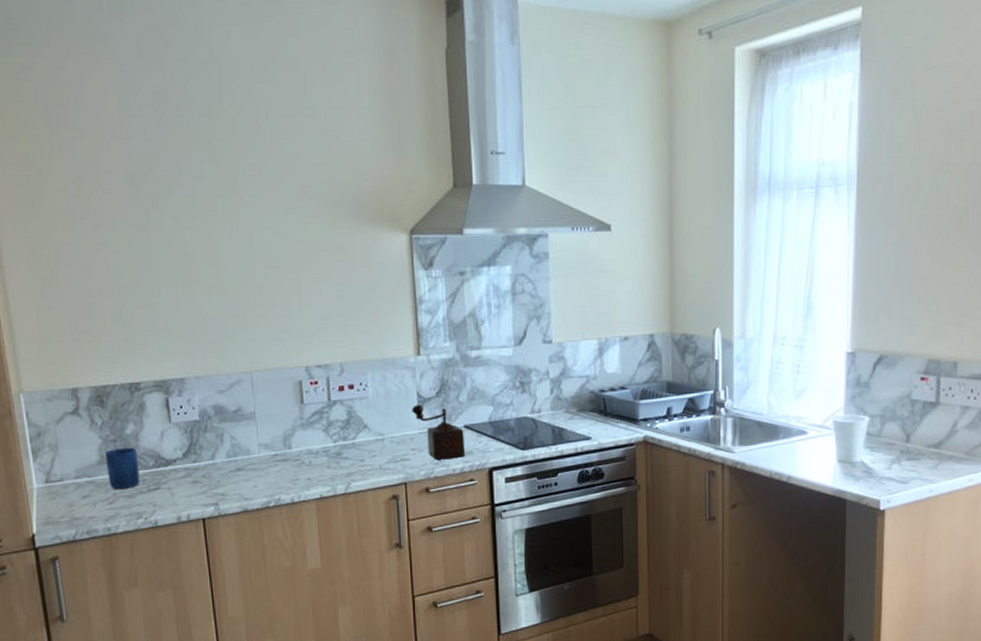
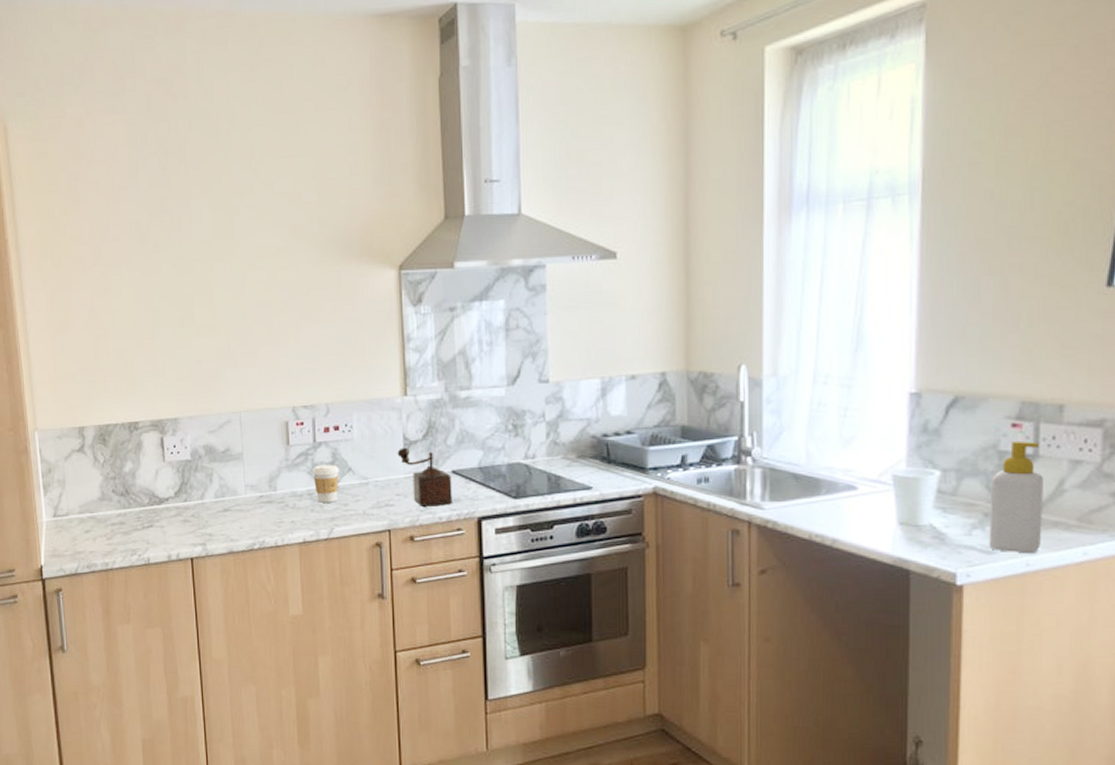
mug: present [104,447,140,489] -> none [105,485,136,525]
coffee cup: none [328,422,355,459] -> present [313,465,339,503]
soap bottle: none [904,391,942,482] -> present [989,440,1043,554]

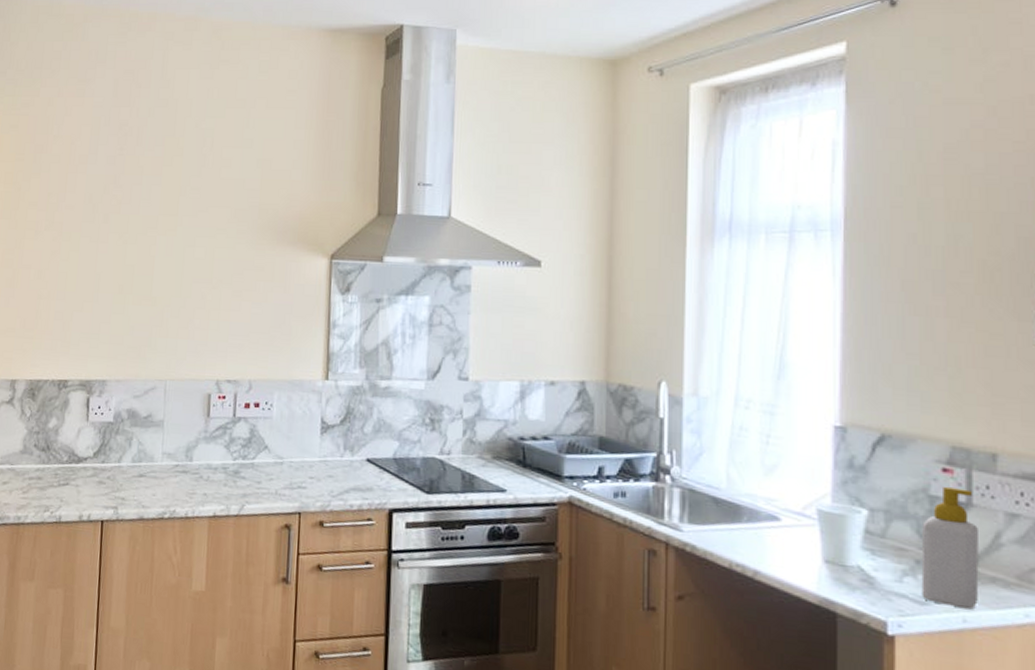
coffee cup: present [313,465,339,503] -> none [229,440,256,479]
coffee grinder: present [397,447,452,506] -> none [314,431,366,493]

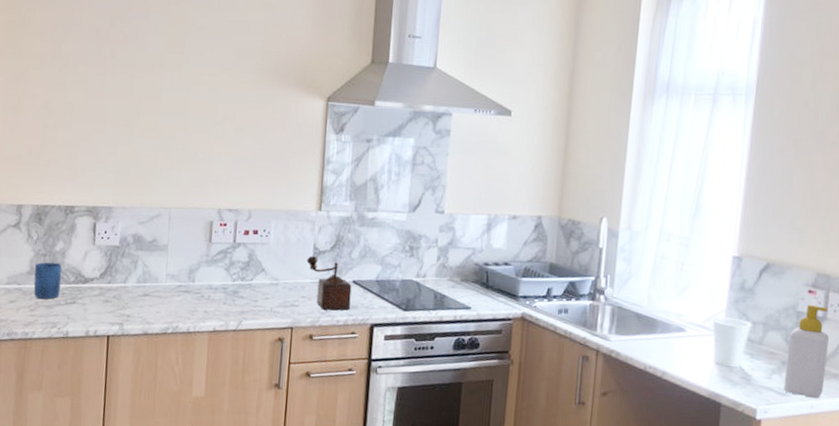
mug: none [26,440,55,481] -> present [33,262,62,299]
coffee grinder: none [314,431,366,493] -> present [307,256,352,311]

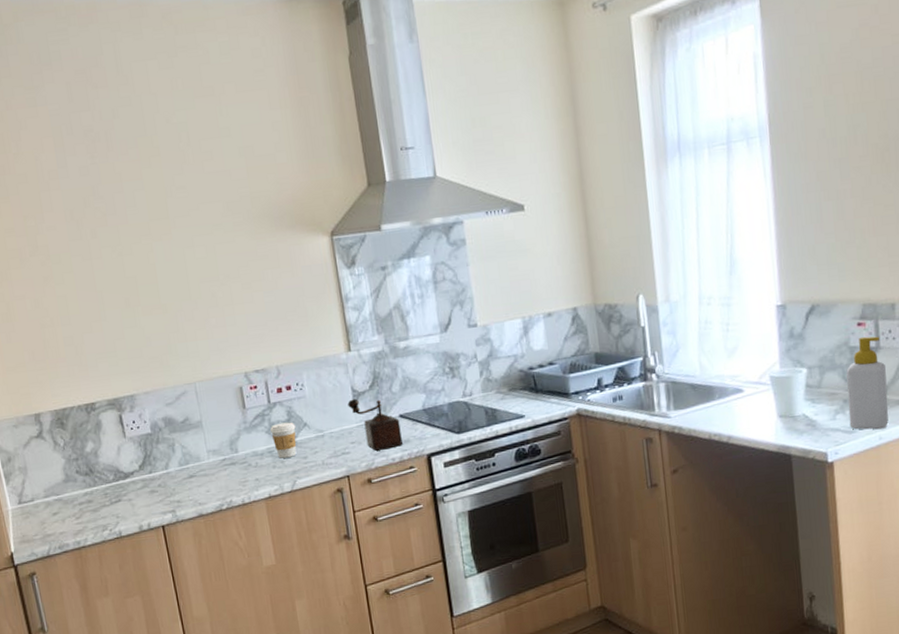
mug: present [33,262,62,299] -> none [68,464,103,505]
coffee cup: none [229,263,254,298] -> present [270,422,297,459]

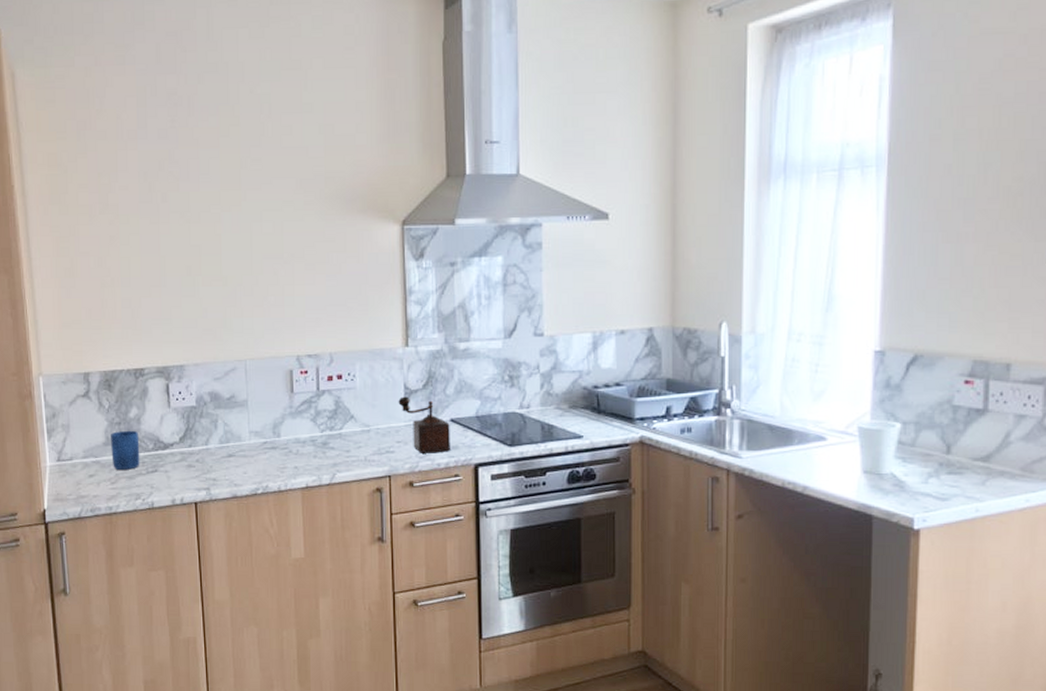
mug: none [68,464,103,505] -> present [110,430,140,470]
coffee cup: present [270,422,297,459] -> none [316,412,342,449]
soap bottle: present [846,336,889,430] -> none [943,396,992,500]

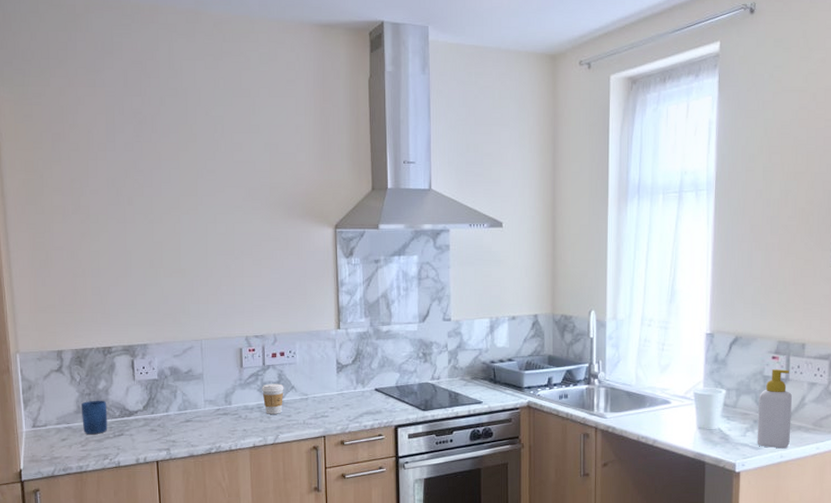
coffee cup: none [316,412,342,449] -> present [262,384,284,414]
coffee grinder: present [398,396,450,453] -> none [331,370,375,417]
soap bottle: none [943,396,992,500] -> present [757,368,792,449]

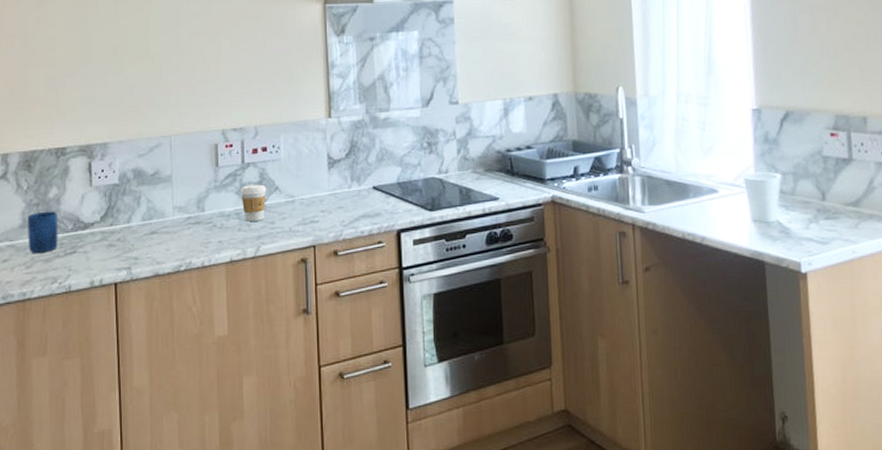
soap bottle: present [757,368,792,449] -> none [820,147,862,243]

